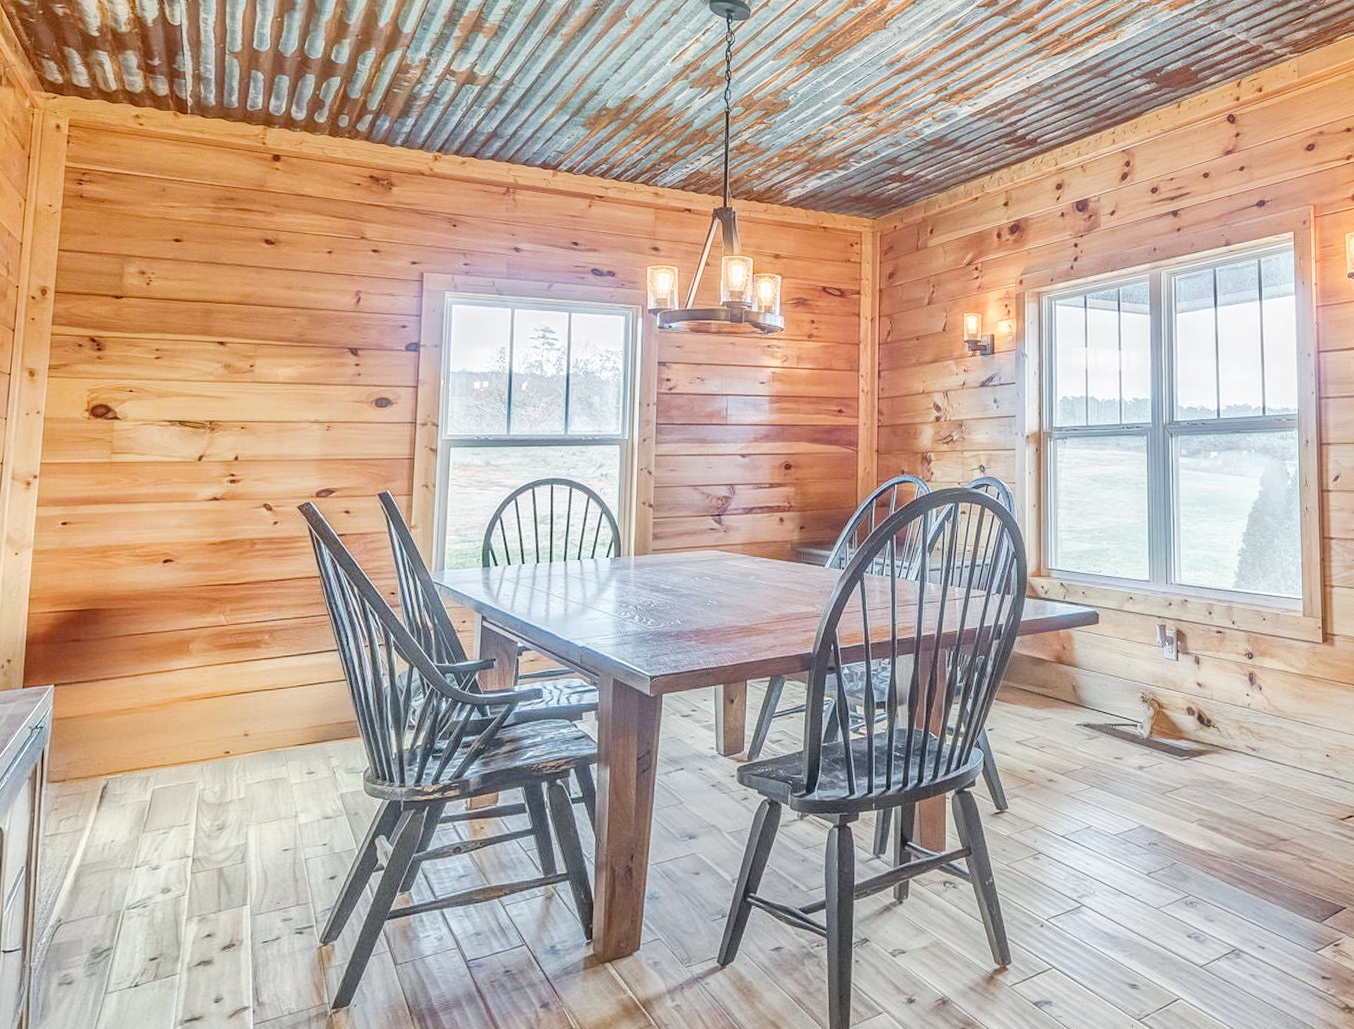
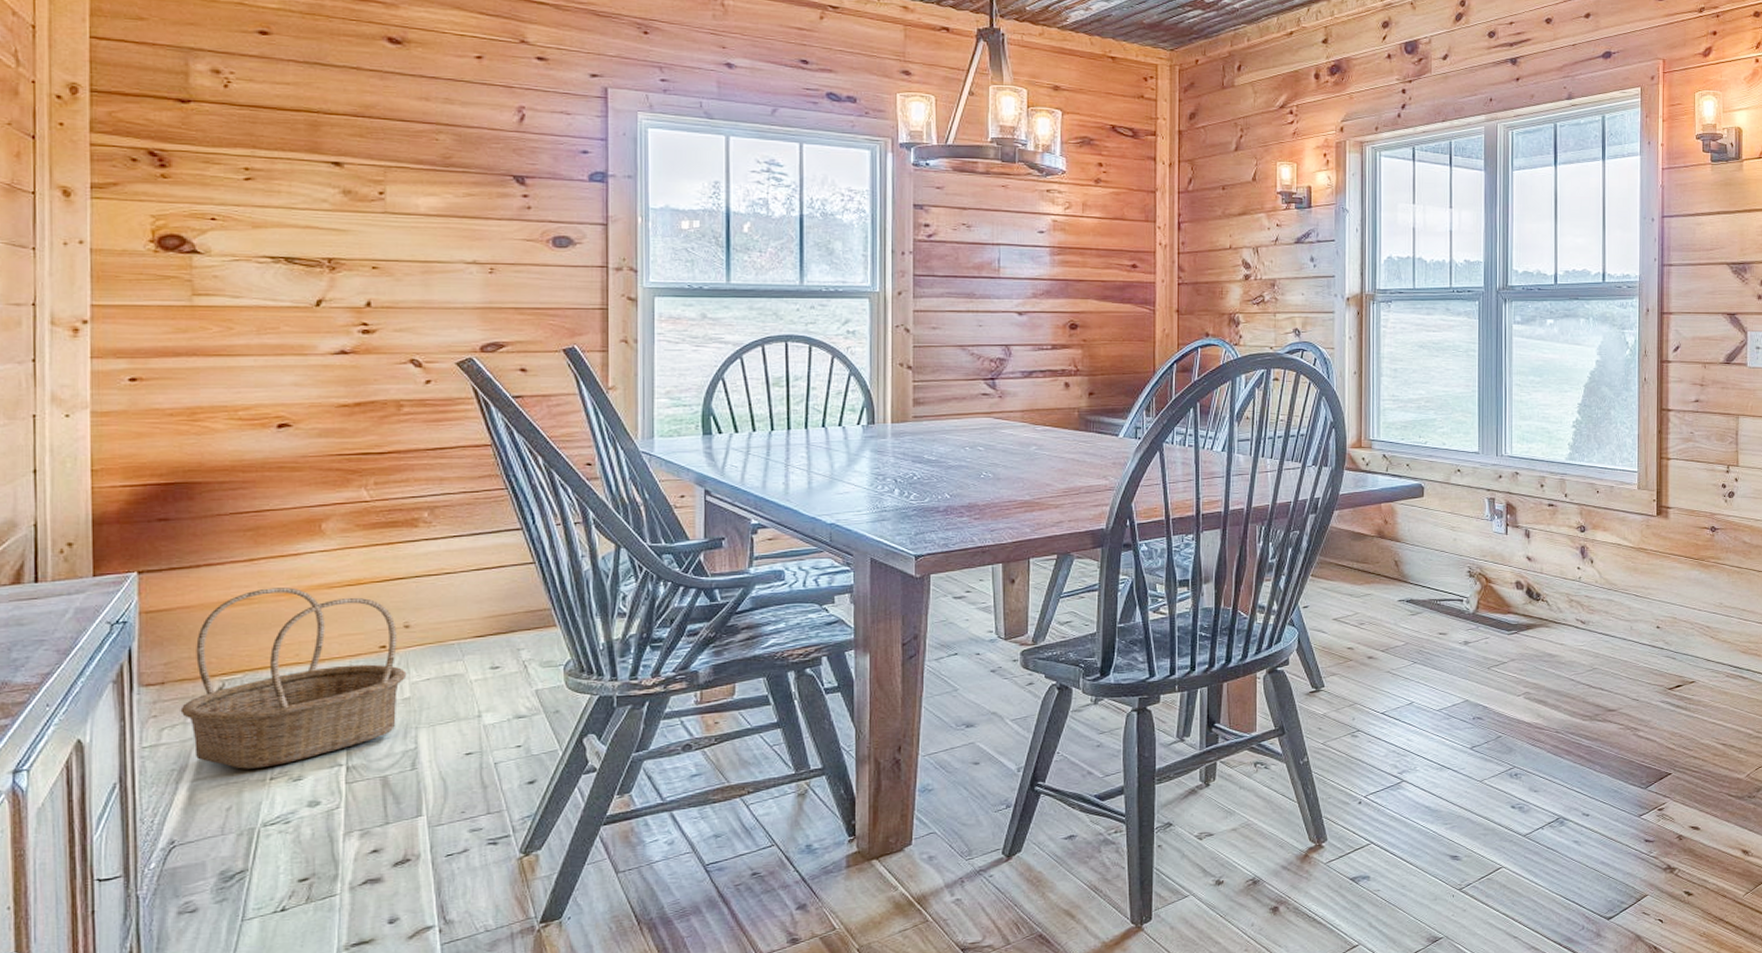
basket: none [74,699,244,858] -> present [180,587,407,769]

